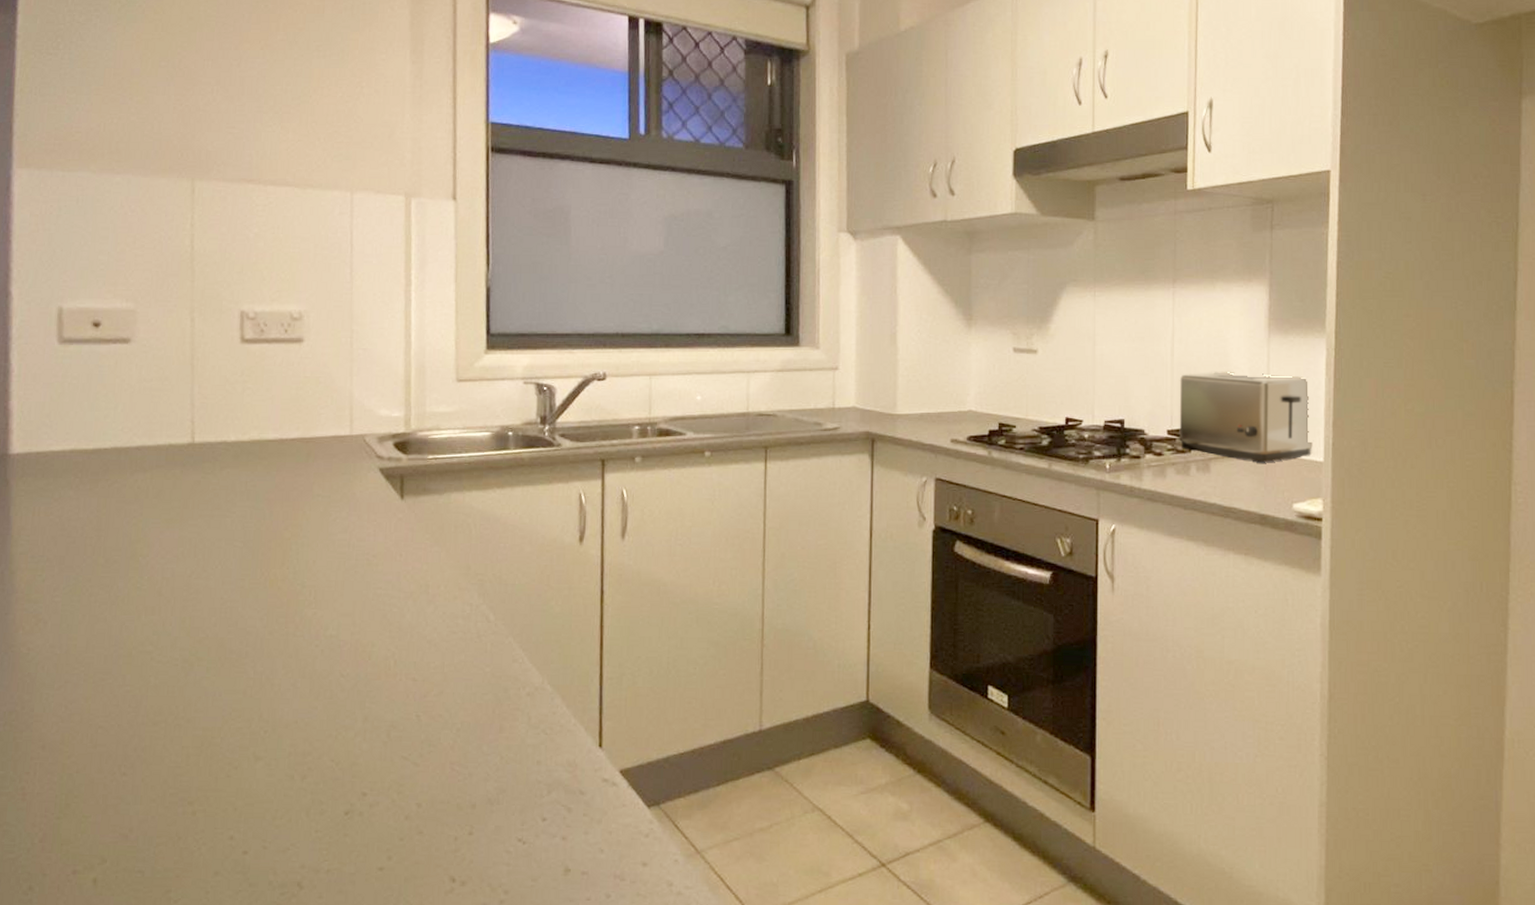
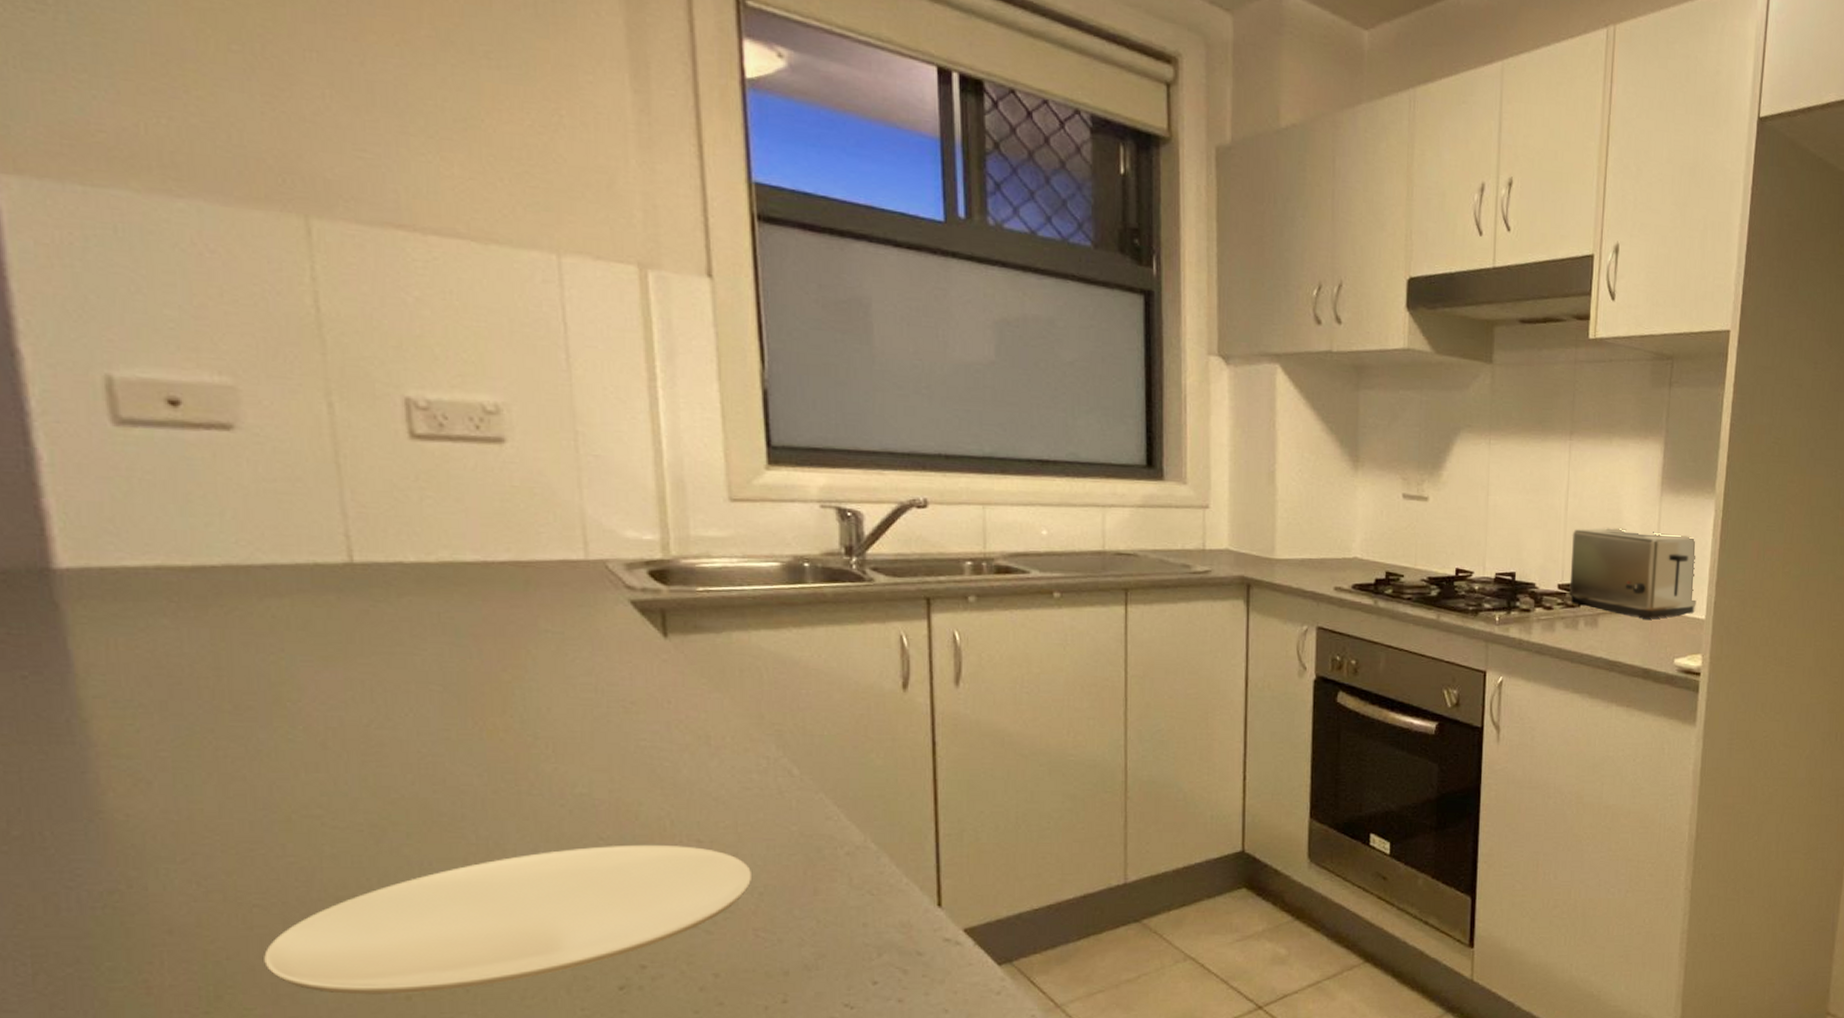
plate: none [100,681,453,809] -> present [264,844,753,995]

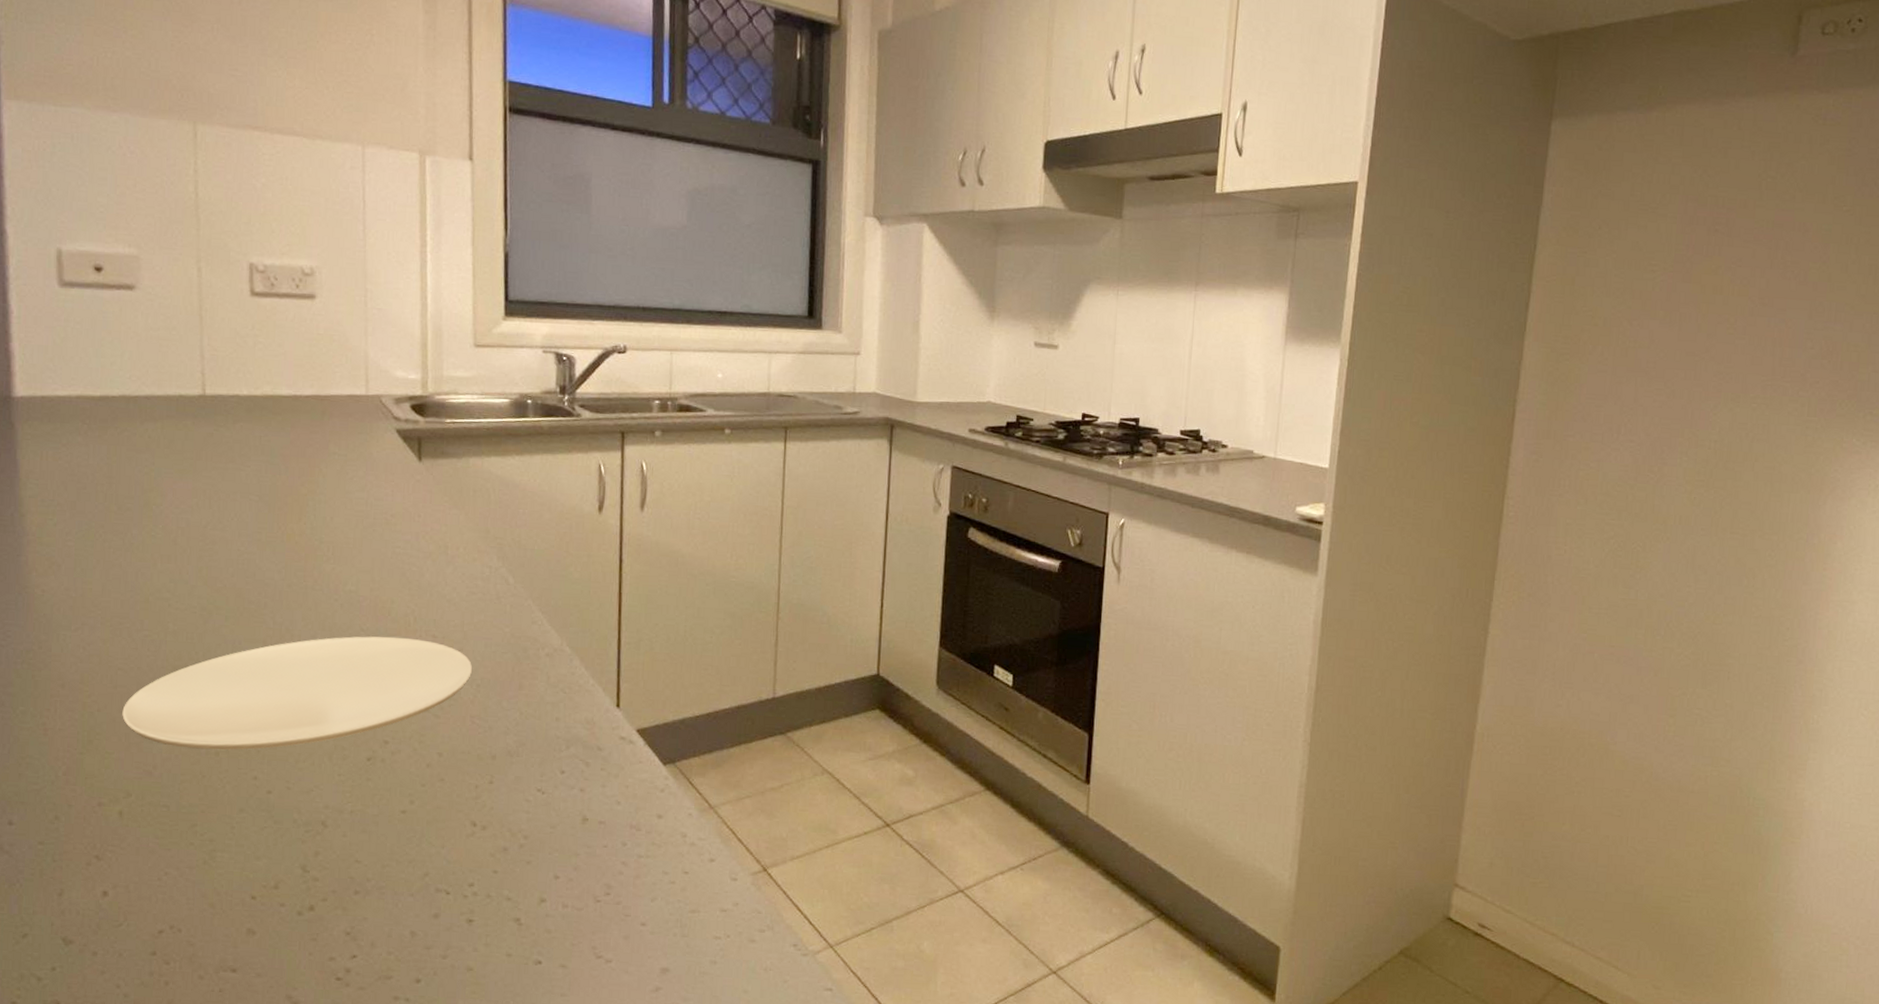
toaster: present [1569,528,1696,618] -> none [1191,376,1320,466]

